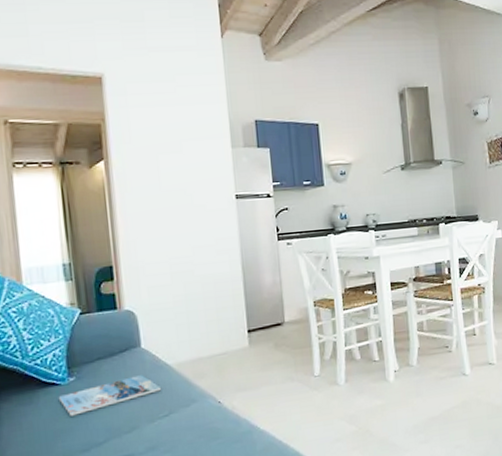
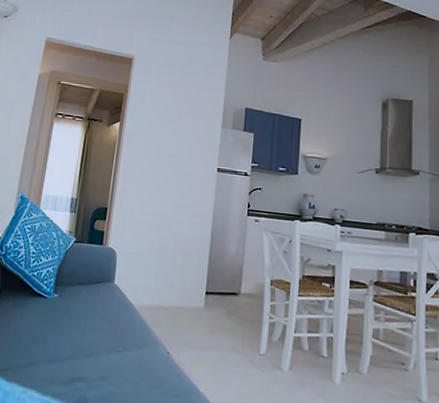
magazine: present [58,375,162,416] -> none [42,306,123,328]

